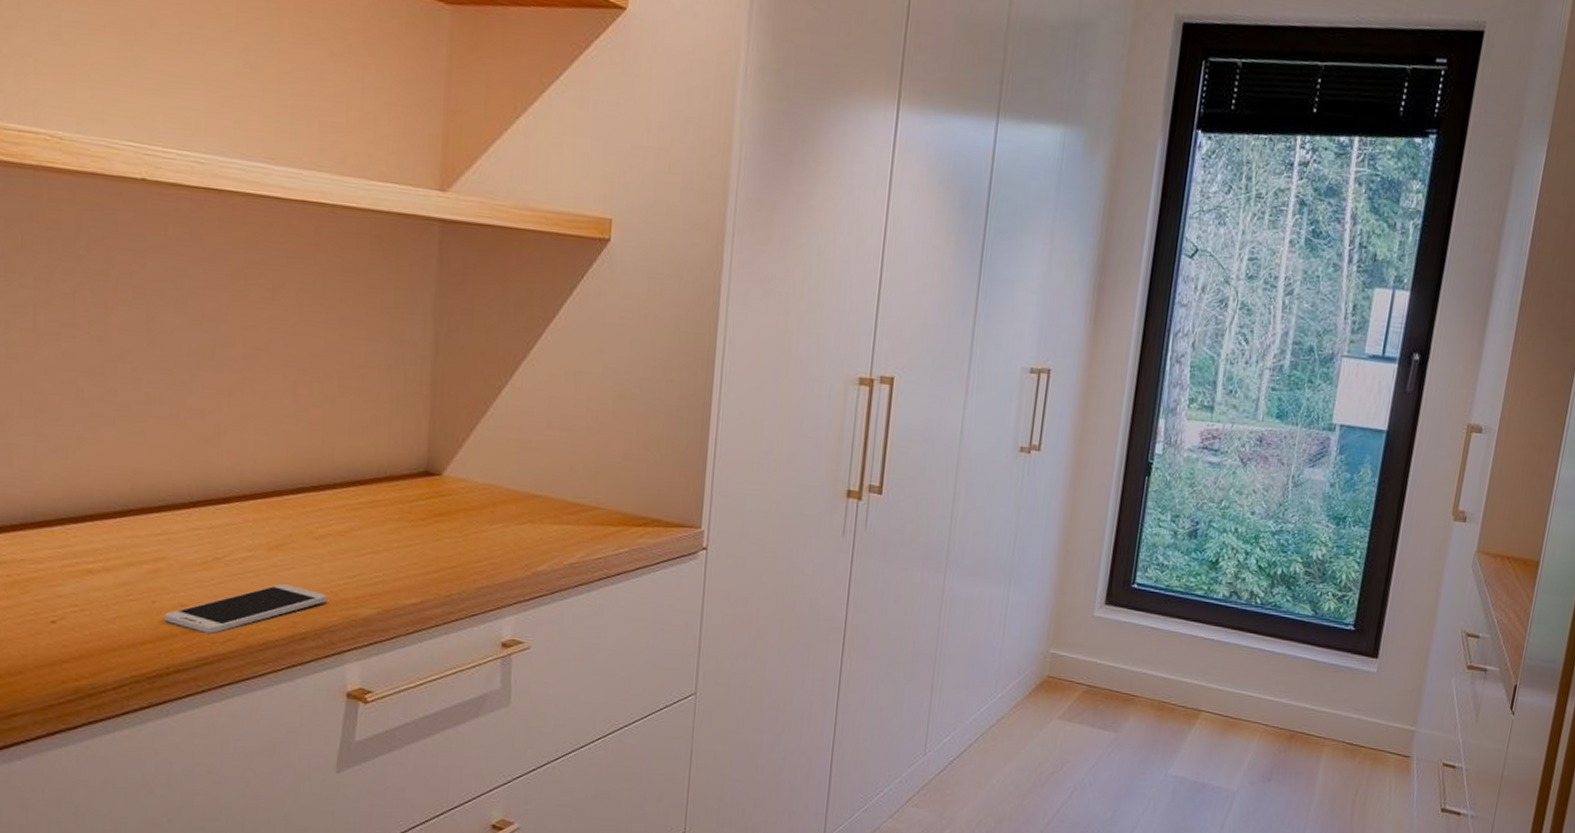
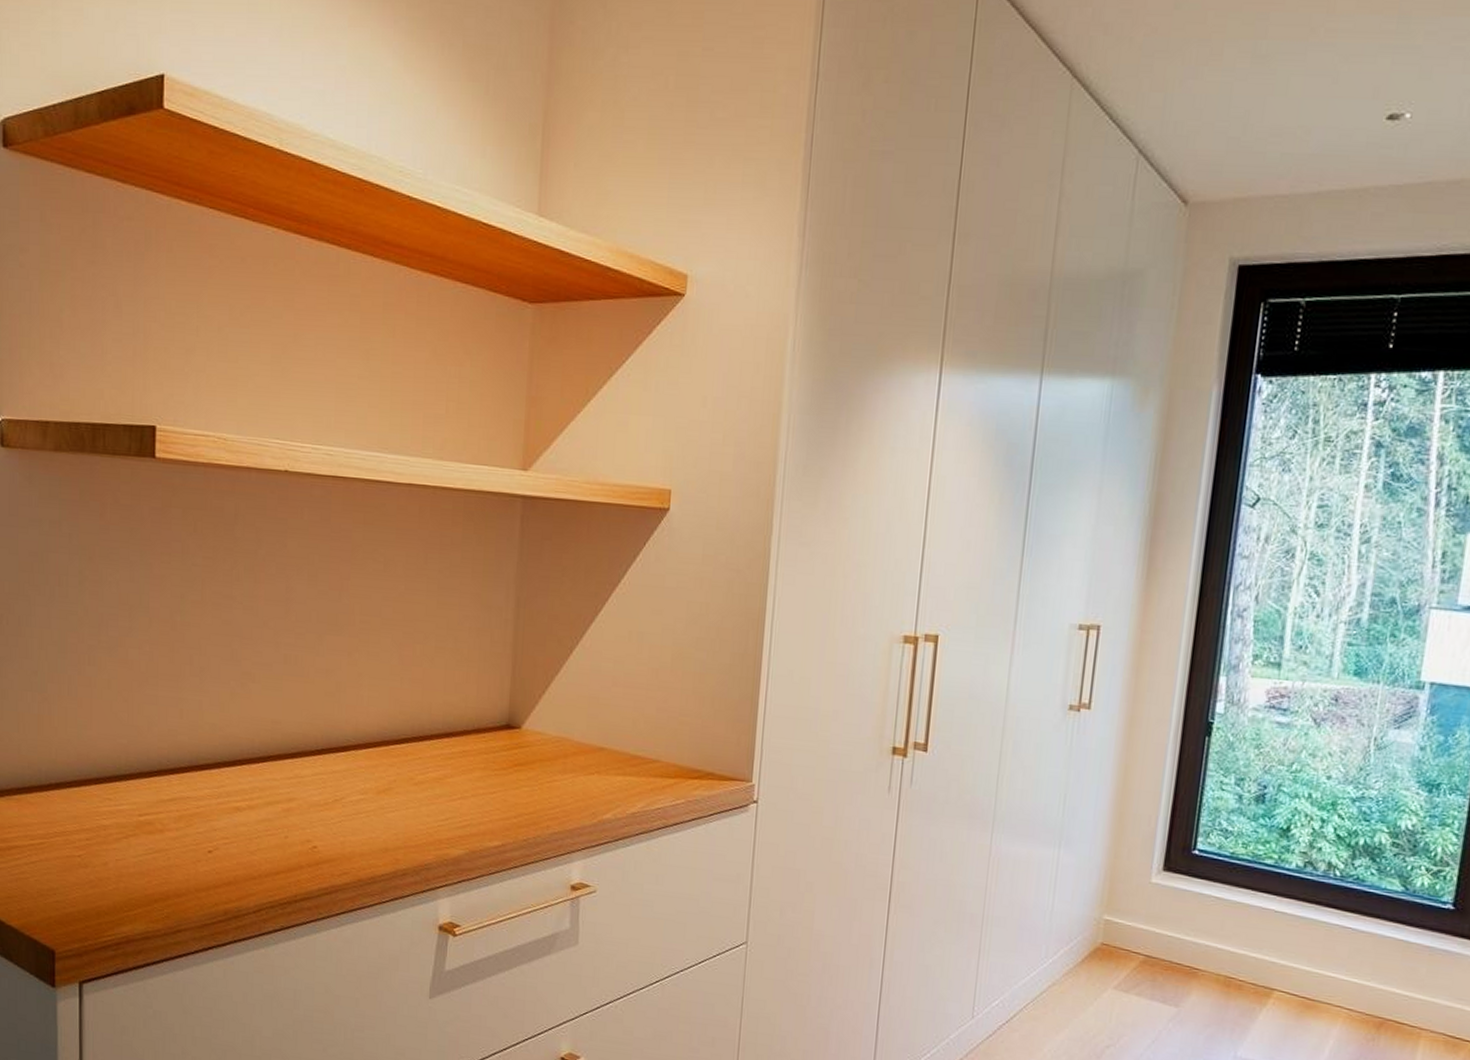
smartphone: present [165,584,326,634] -> none [294,824,423,867]

